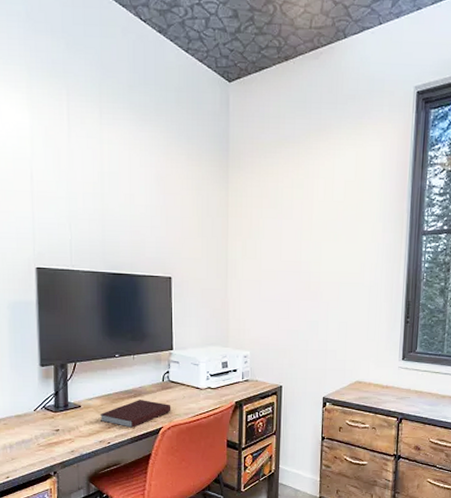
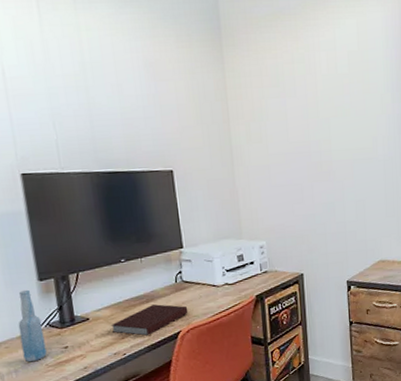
bottle: none [17,373,40,440] -> present [18,289,47,363]

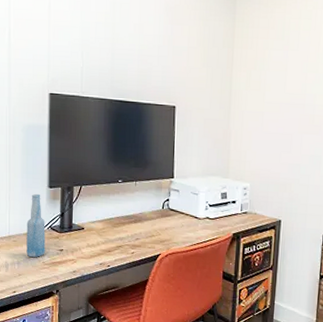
notebook: present [111,304,188,336] -> none [101,225,170,253]

